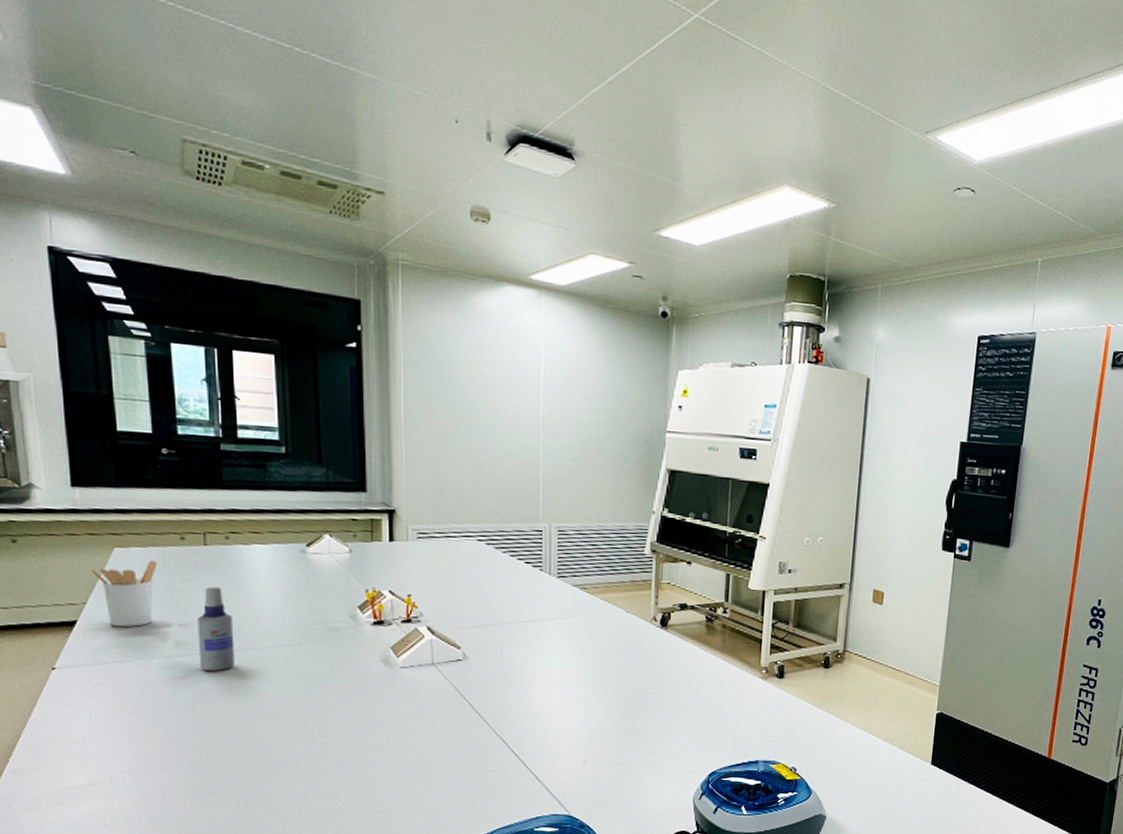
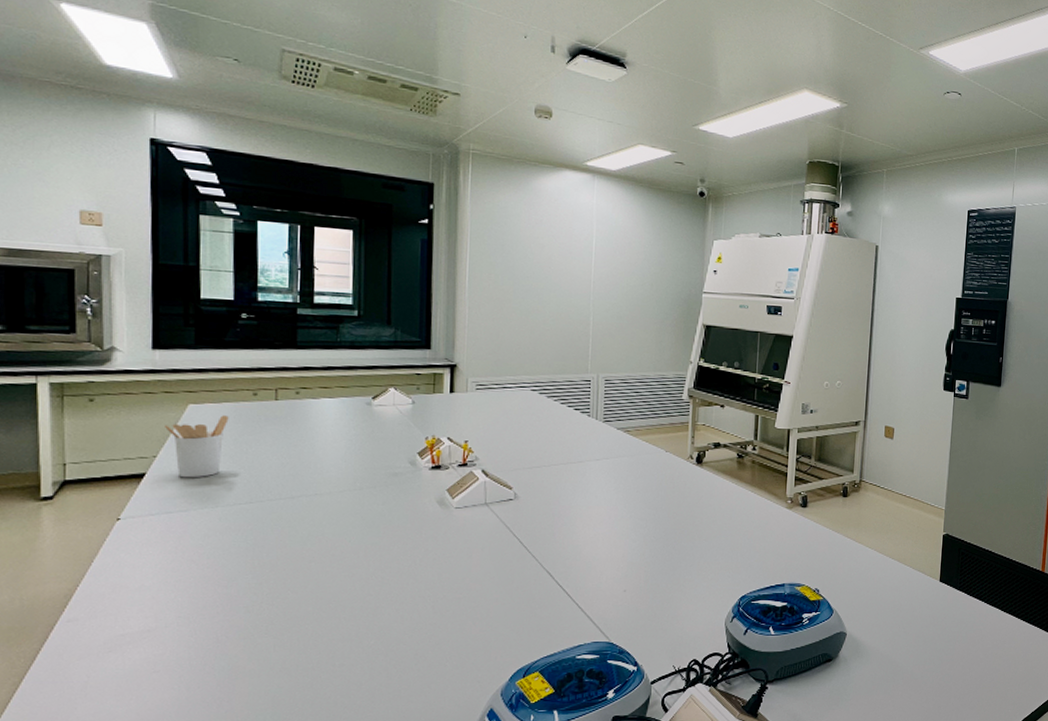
spray bottle: present [197,587,235,672] -> none [262,438,298,518]

